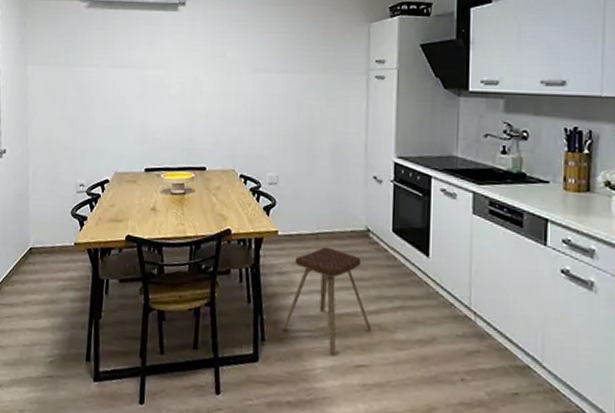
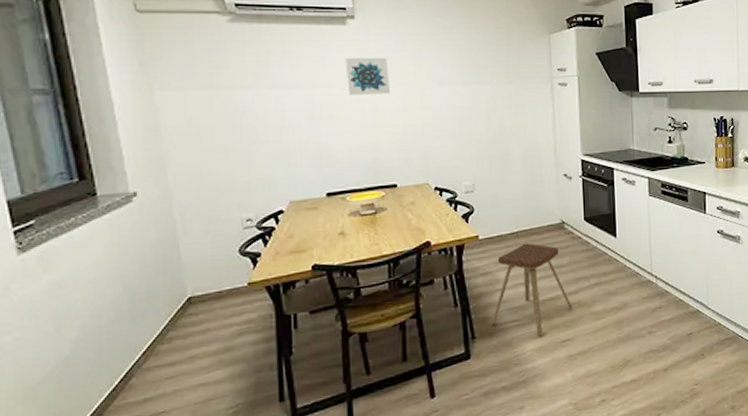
wall art: none [173,41,210,78] -> present [345,57,391,95]

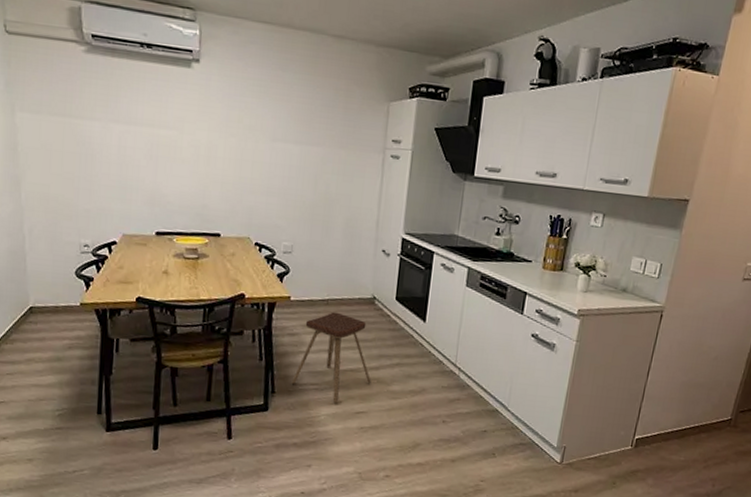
wall art: present [345,57,391,95] -> none [185,101,226,144]

